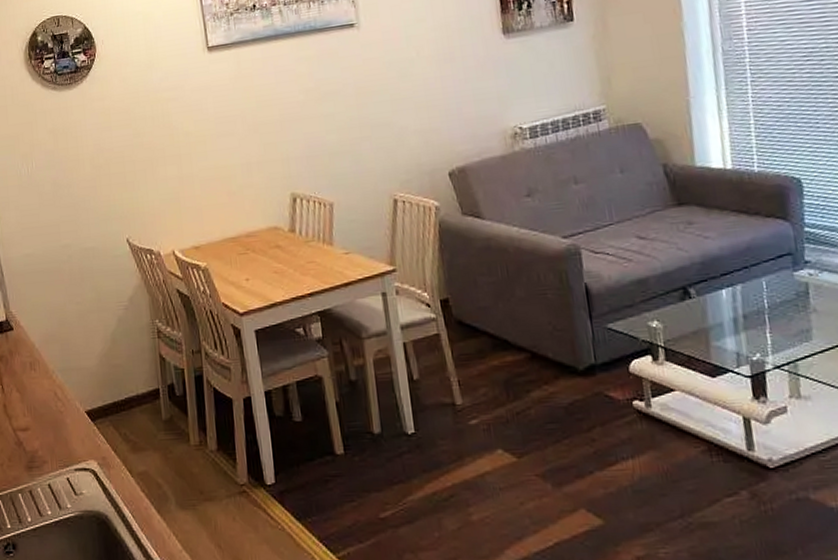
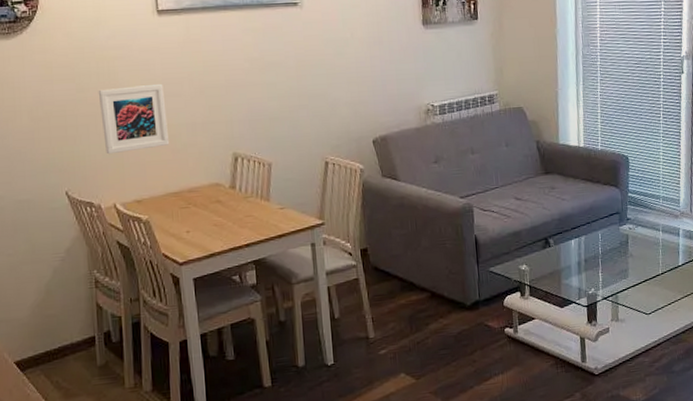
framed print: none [153,124,225,200] -> present [98,84,170,155]

